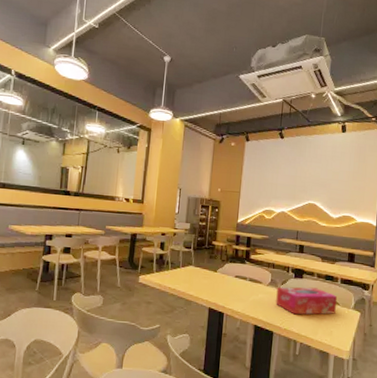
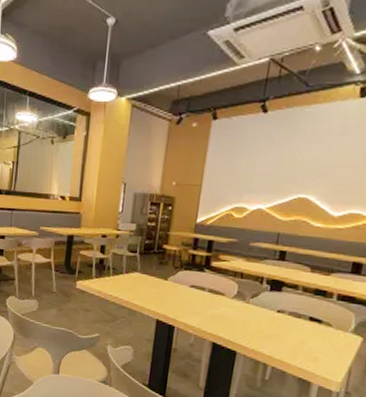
tissue box: present [276,287,337,315] -> none [242,301,329,337]

